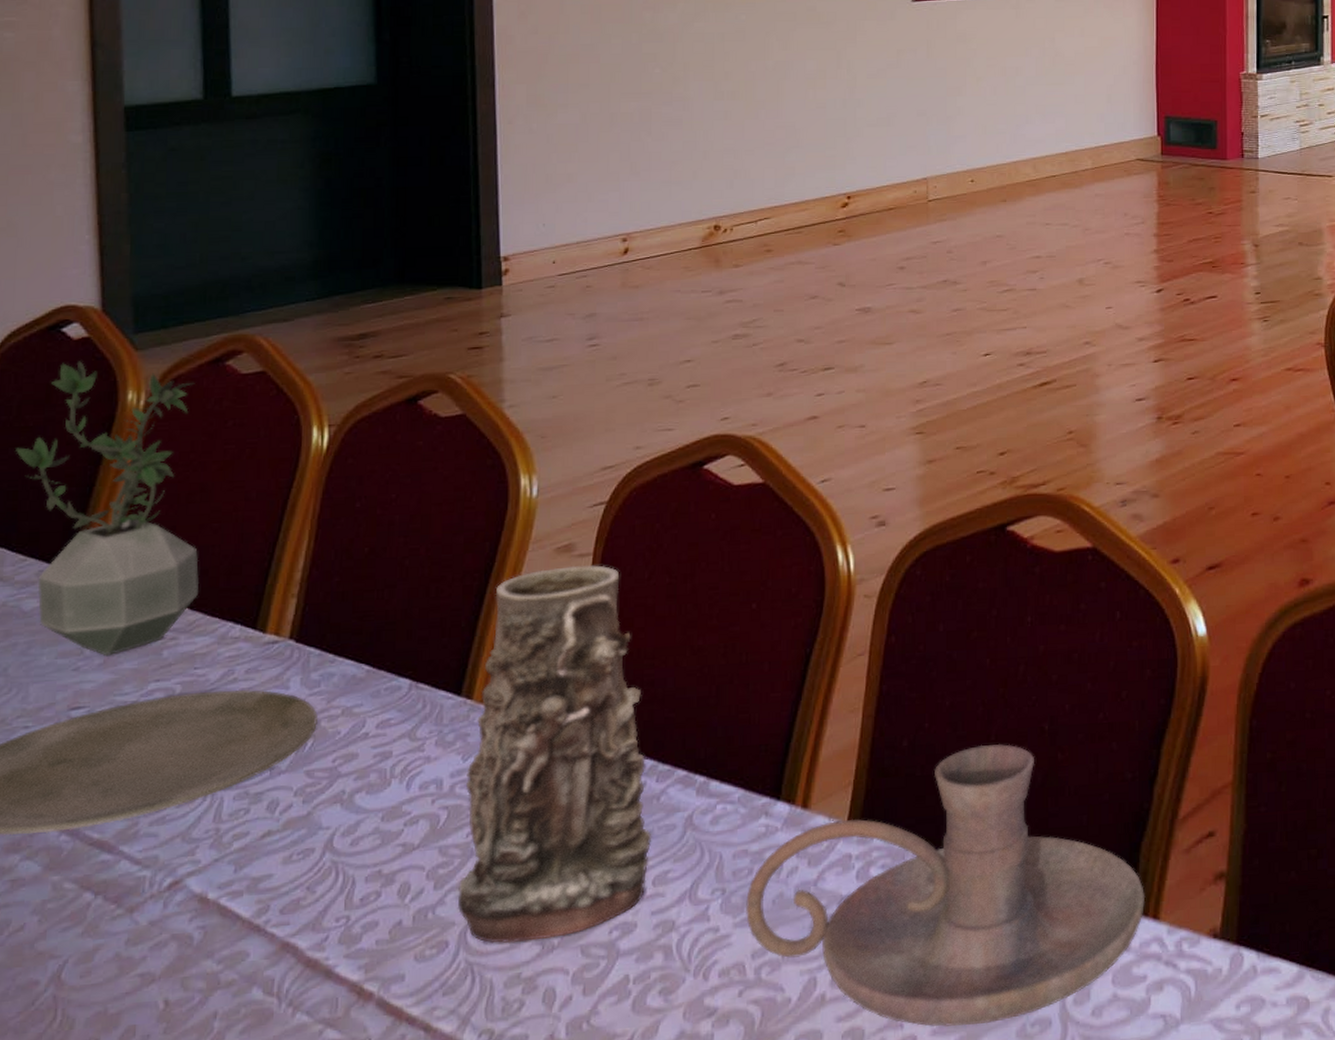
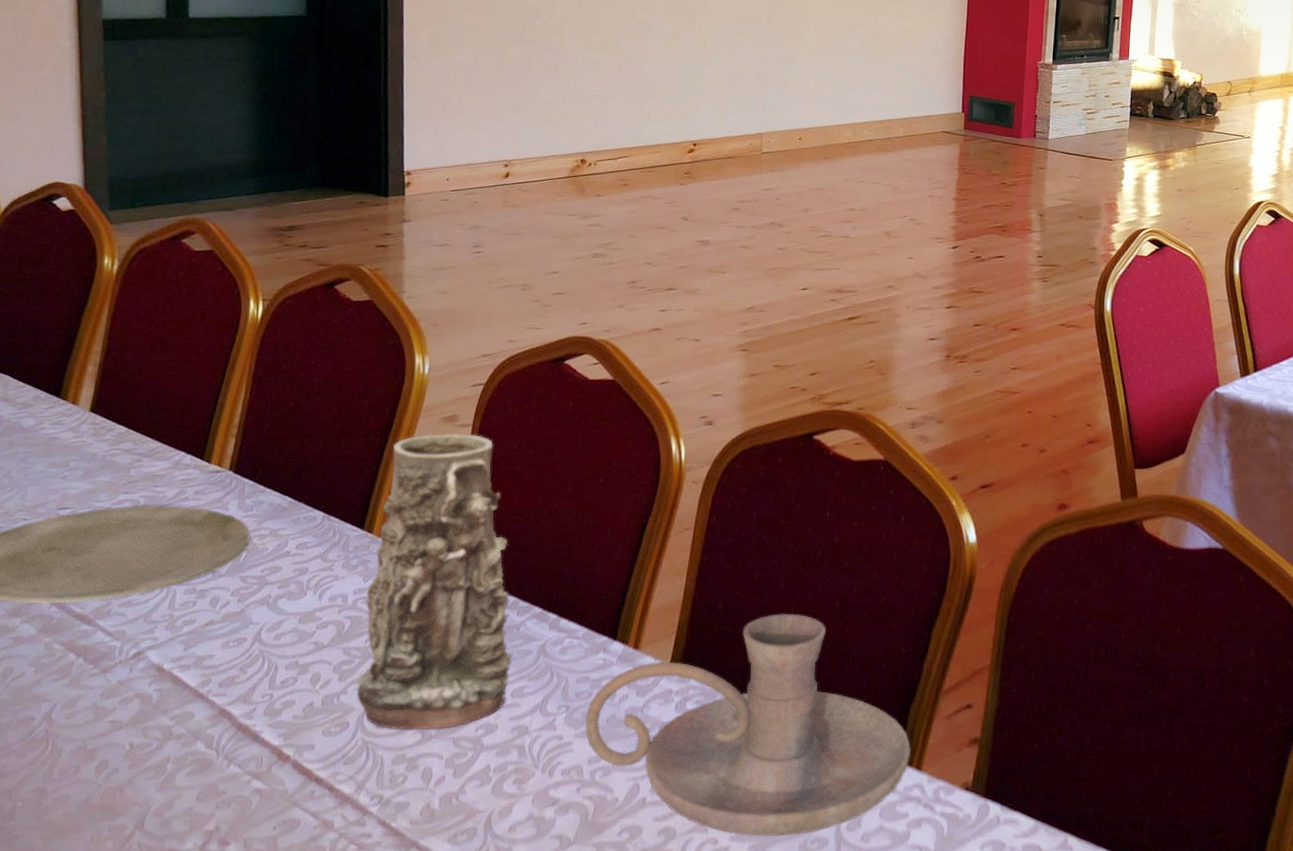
potted plant: present [16,361,199,657] -> none [17,229,159,470]

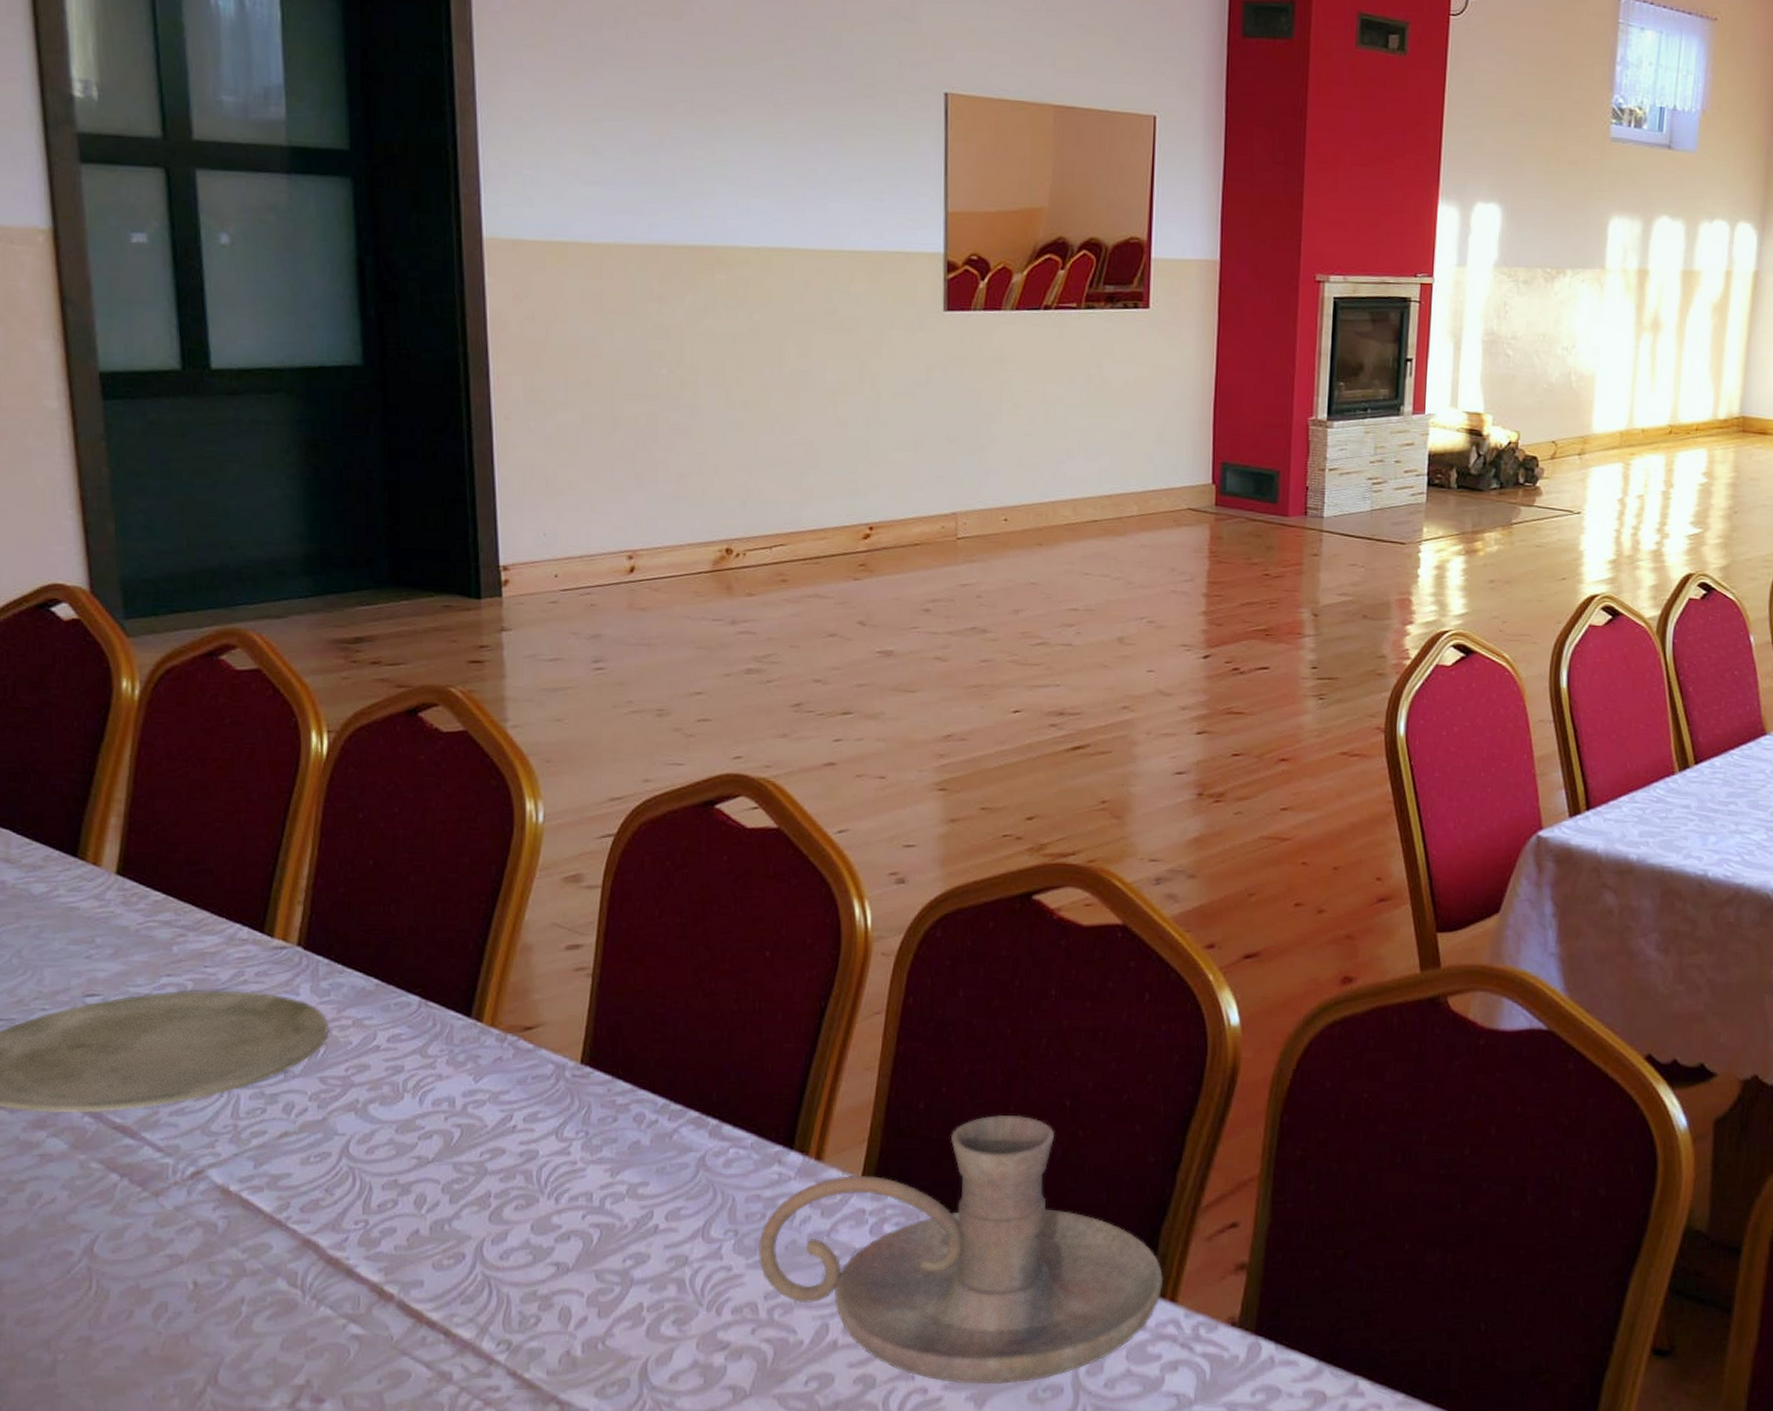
vase: present [357,433,513,730] -> none [474,897,665,1262]

